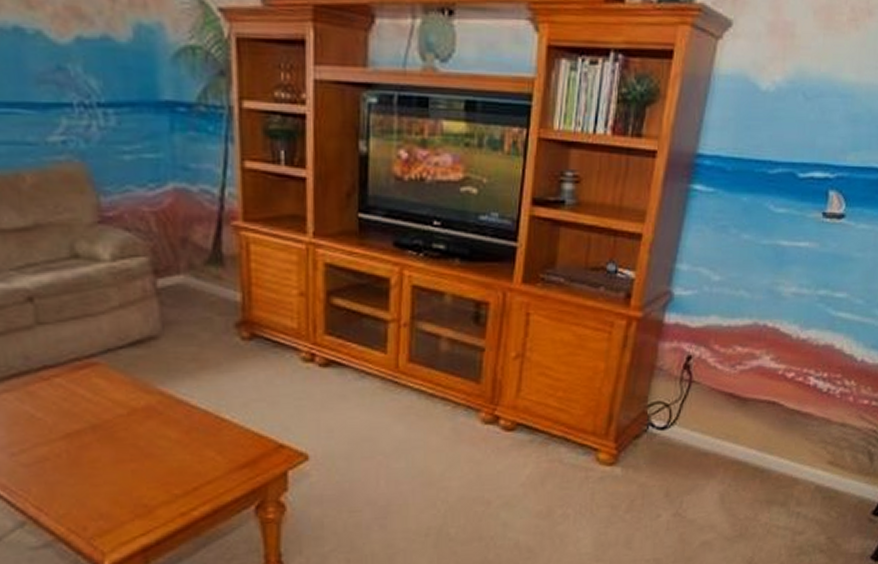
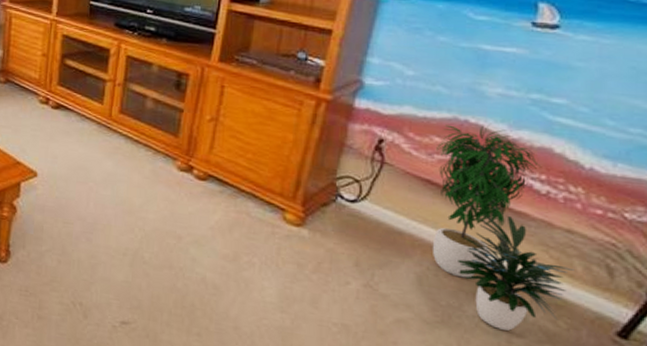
potted plant: none [733,326,845,531] -> present [432,124,574,331]

